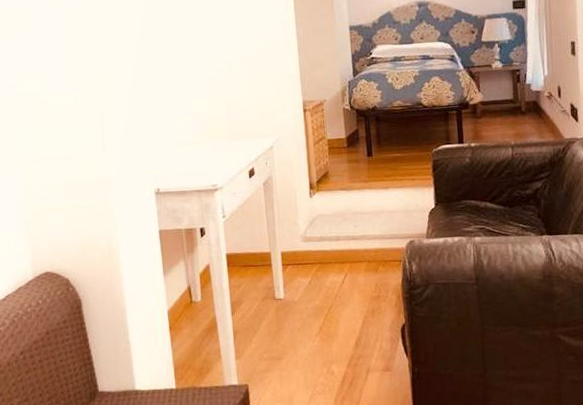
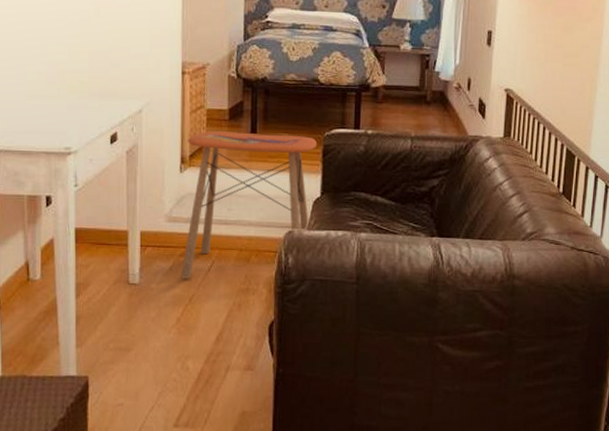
side table: none [314,154,428,291] -> present [181,130,318,279]

